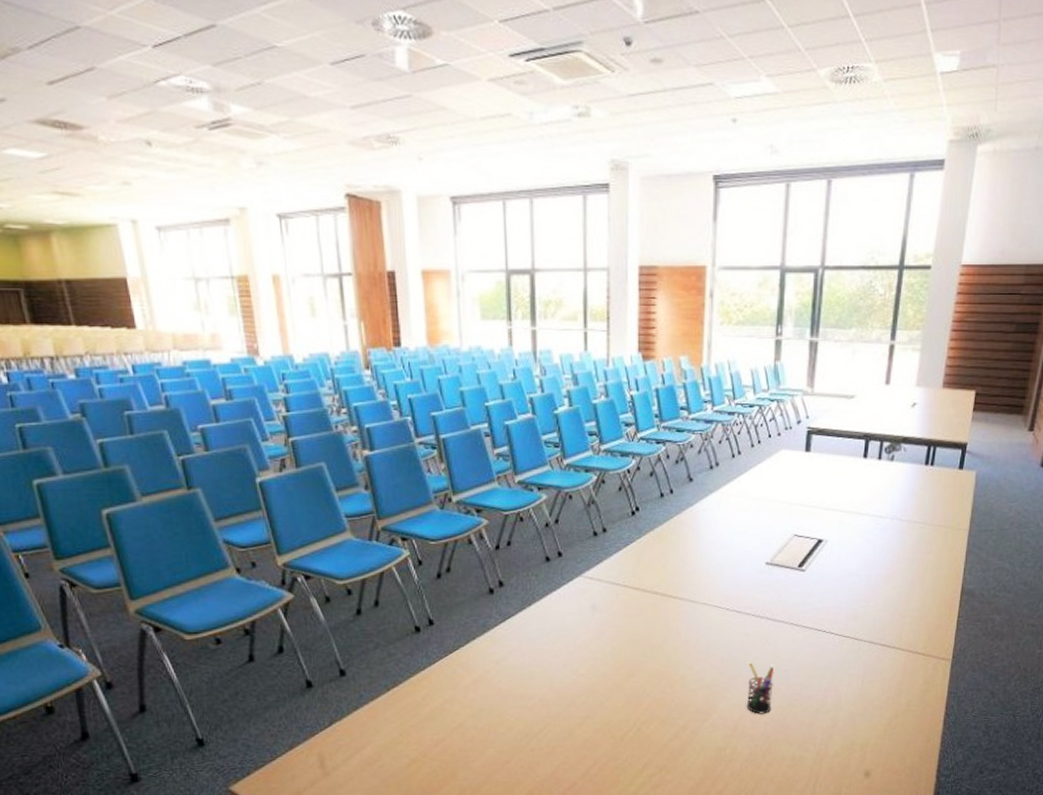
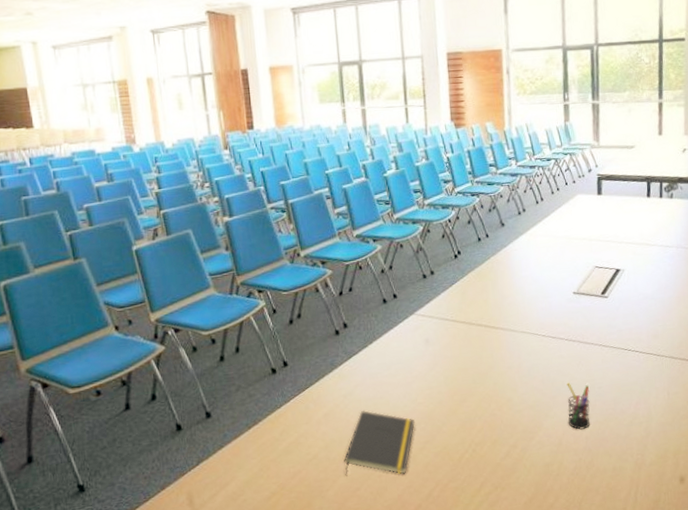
notepad: none [493,678,574,750] -> present [344,410,415,477]

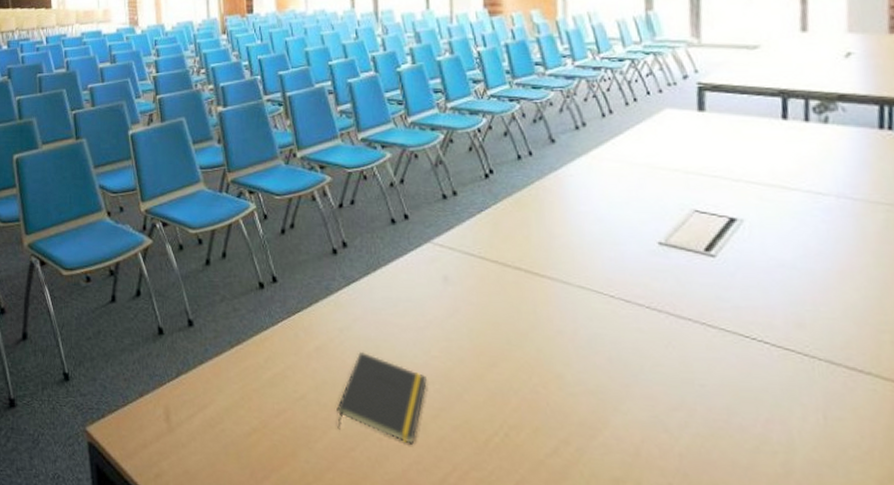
pen holder: present [567,382,590,430] -> none [648,368,686,442]

